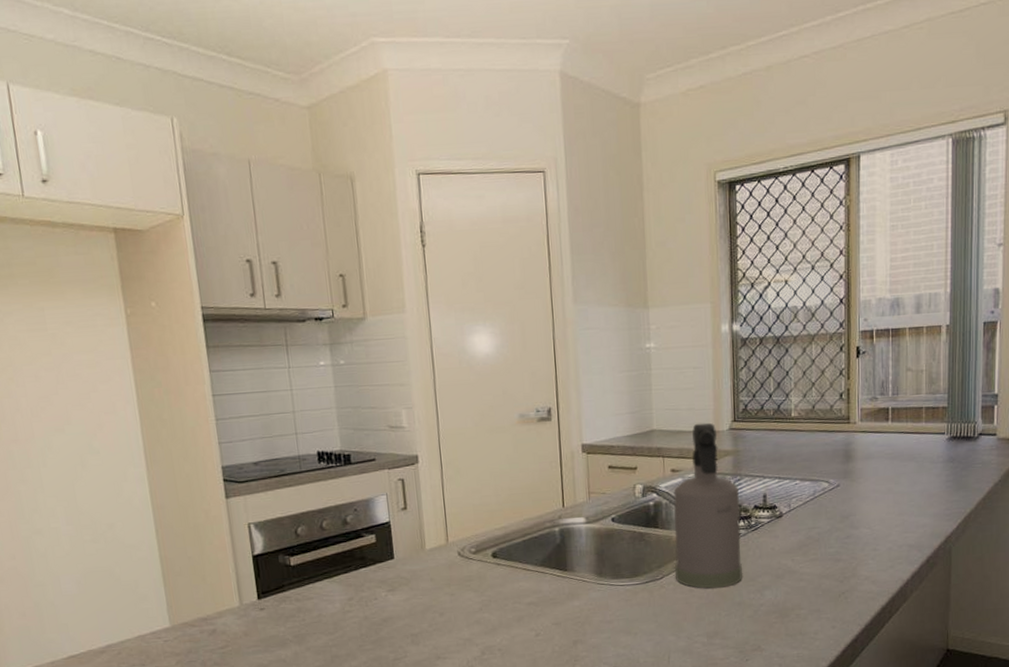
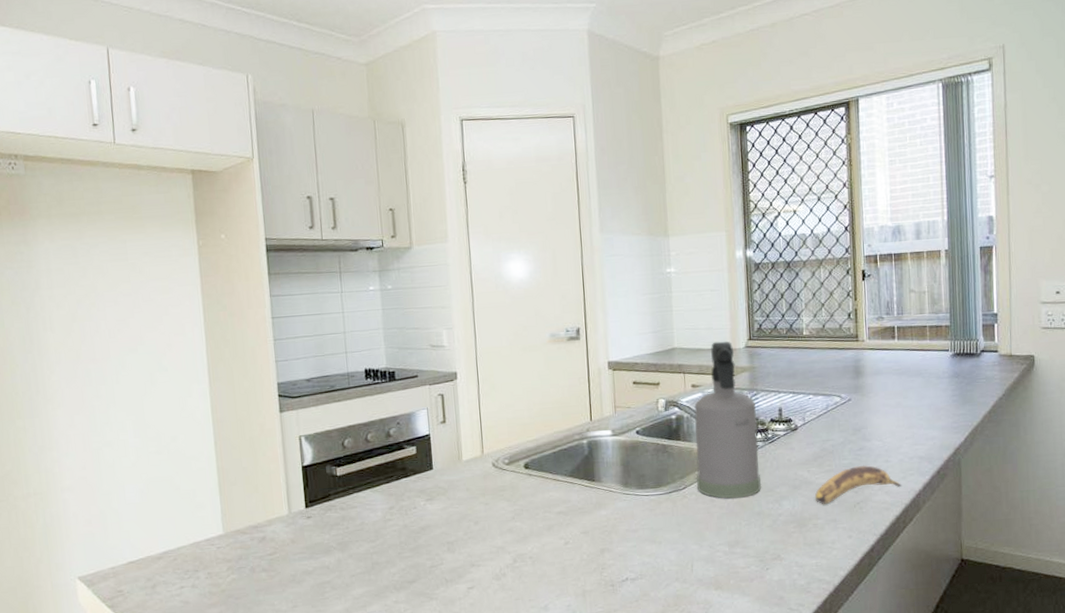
banana: none [798,553,890,594] -> present [814,465,902,504]

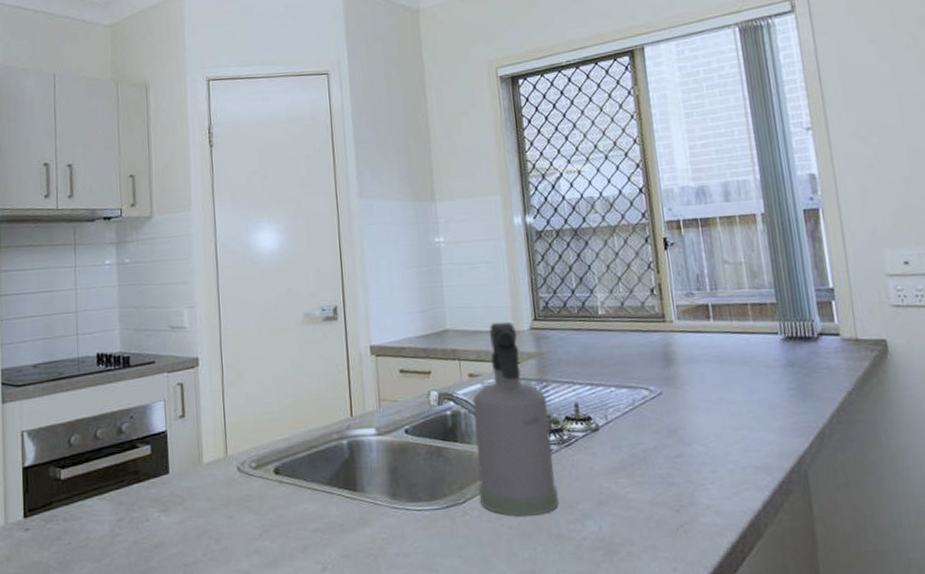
banana: present [814,465,902,504] -> none [626,476,736,526]

